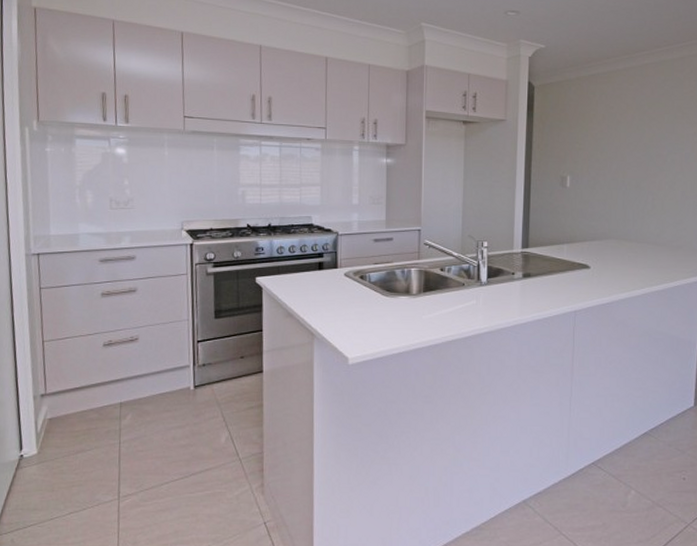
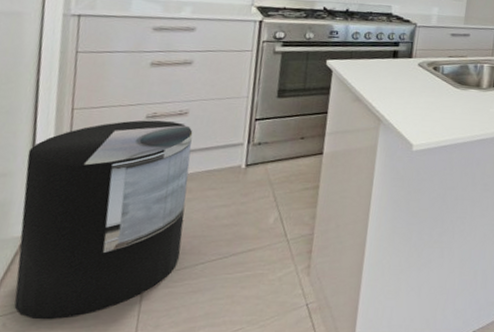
trash can: none [12,348,147,537] -> present [14,120,193,320]

